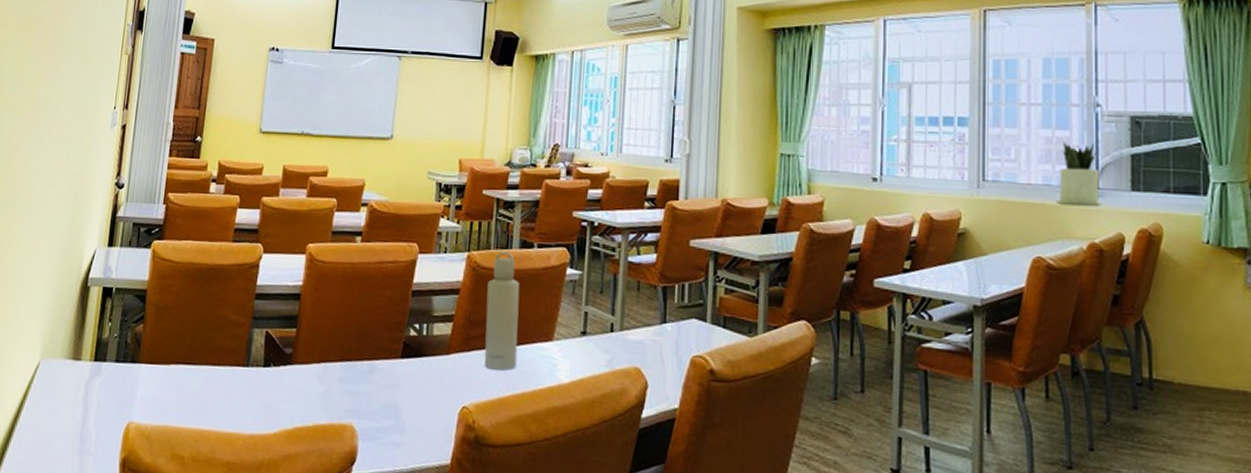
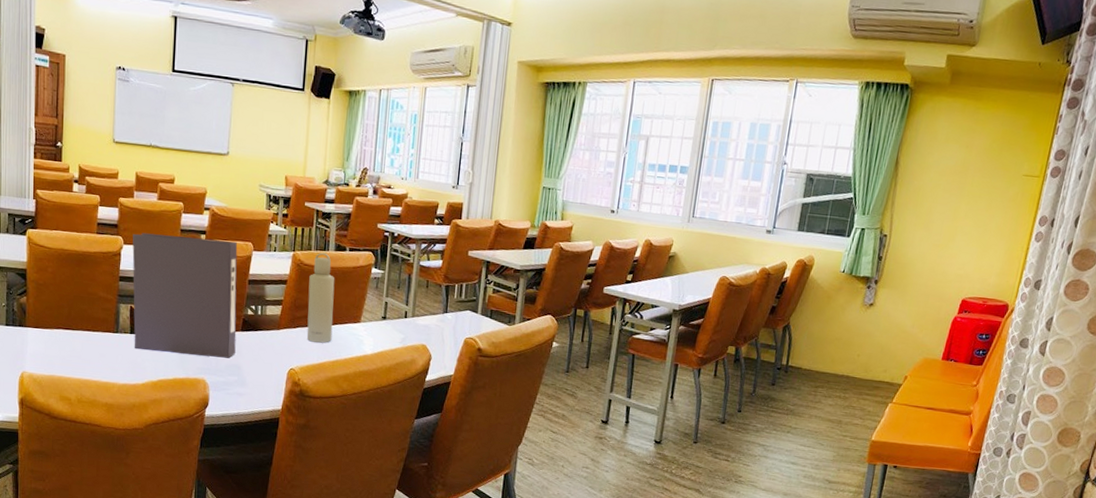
binder: none [267,238,400,395] -> present [132,233,238,358]
planter: present [1055,142,1103,207] -> none [742,190,779,242]

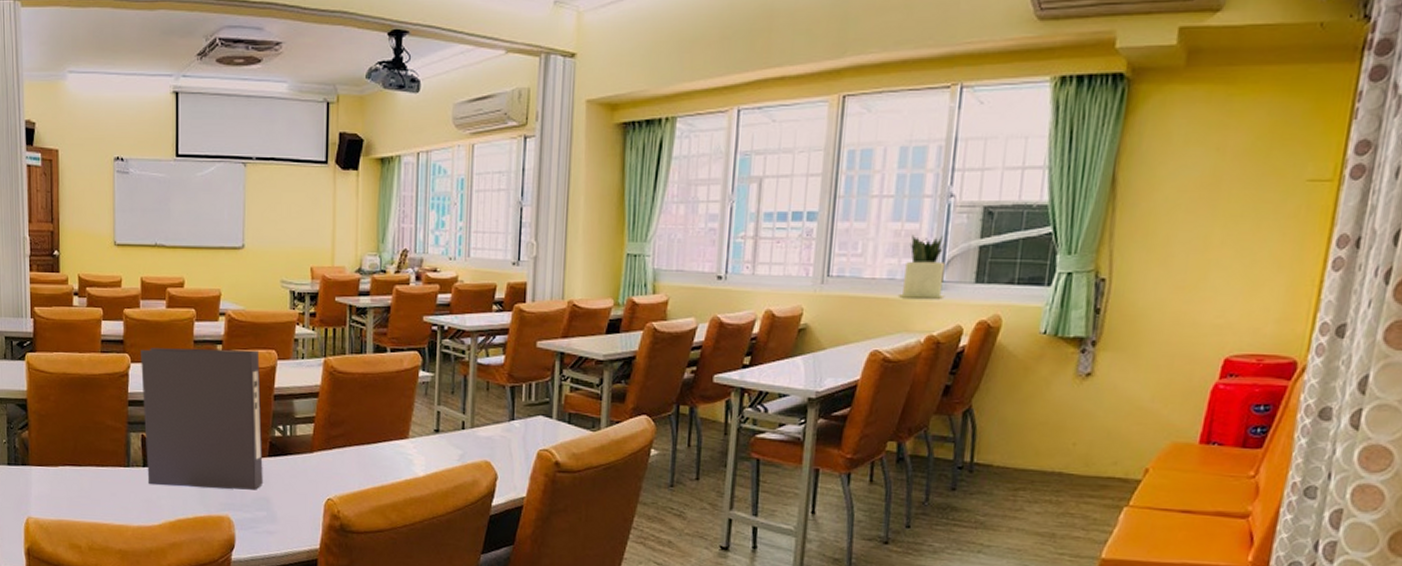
bottle: present [306,252,335,343] -> none [344,355,376,466]
planter: none [742,190,779,242] -> present [897,235,946,300]

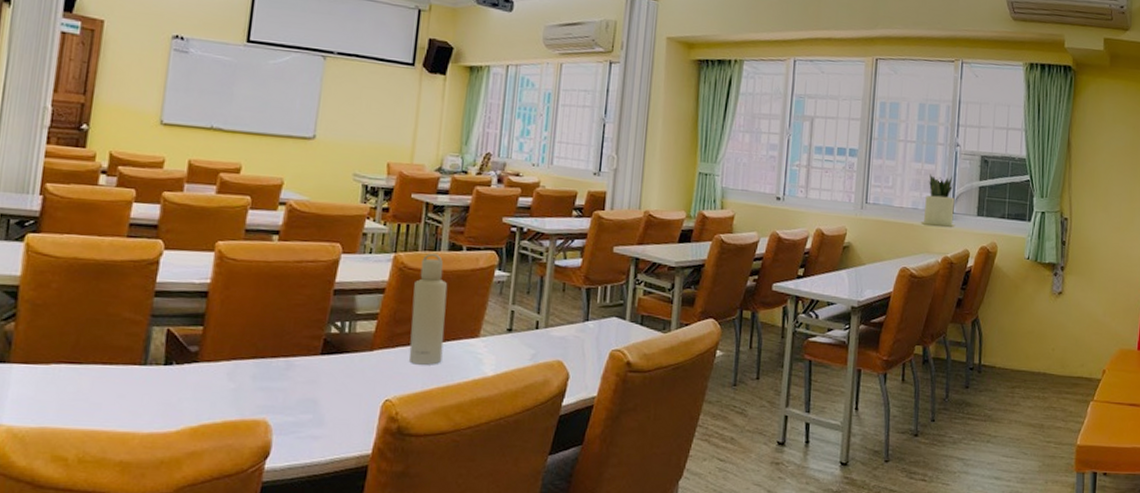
binder: present [141,348,263,490] -> none [168,234,322,391]
bottle: none [344,355,376,466] -> present [408,253,448,365]

